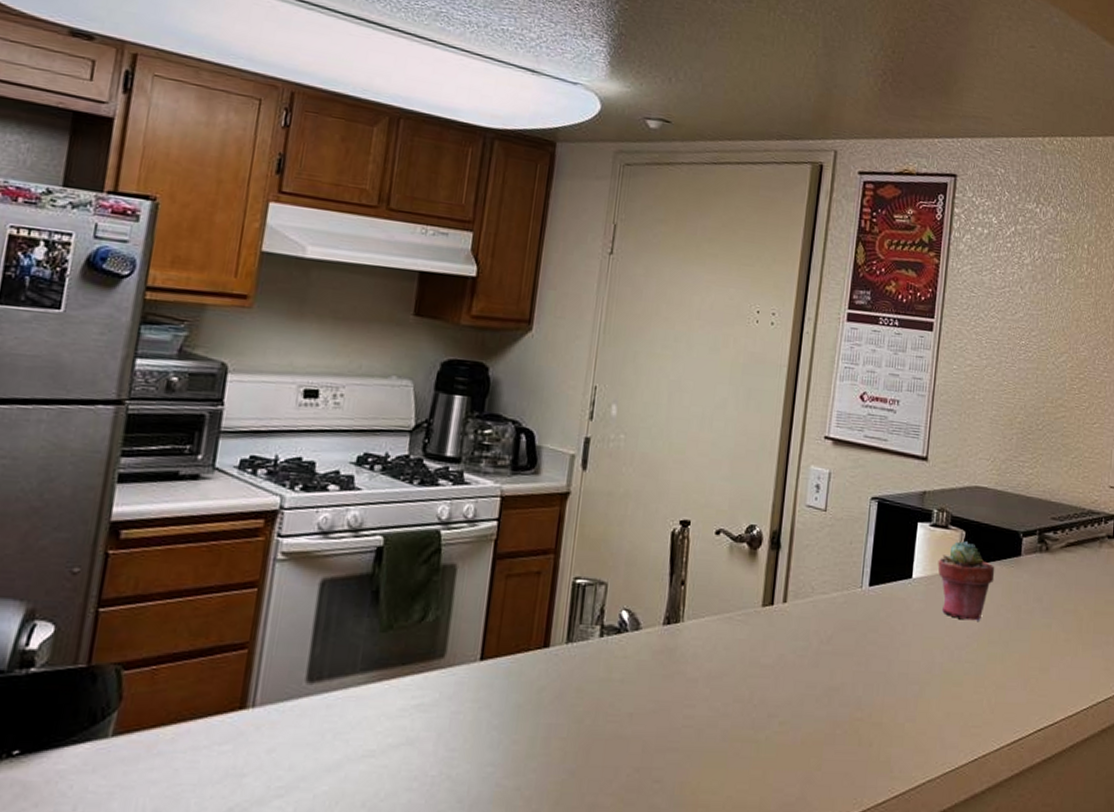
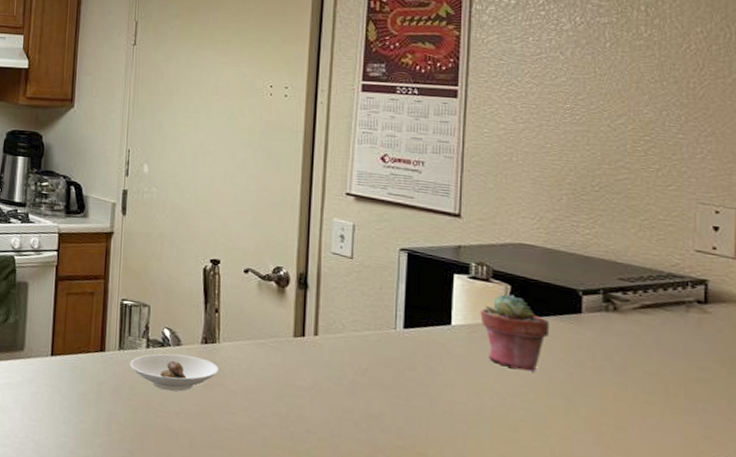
saucer: none [578,641,681,689] -> present [130,353,220,392]

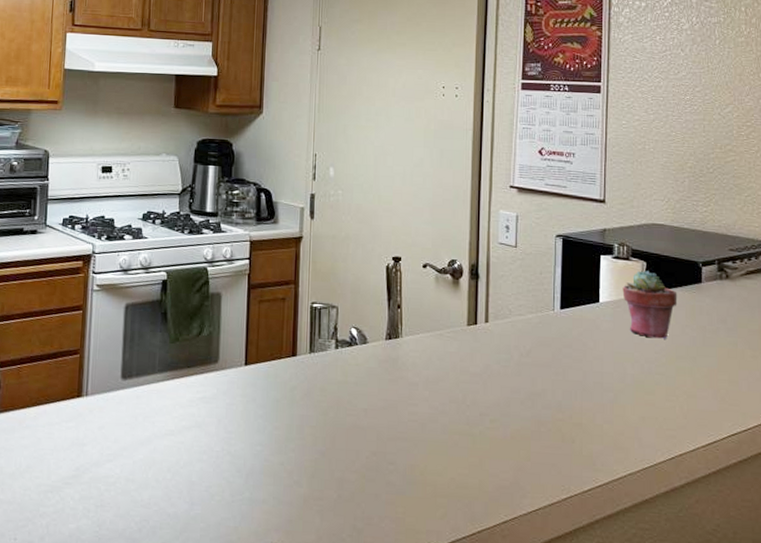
saucer: present [130,353,220,392] -> none [320,352,403,390]

